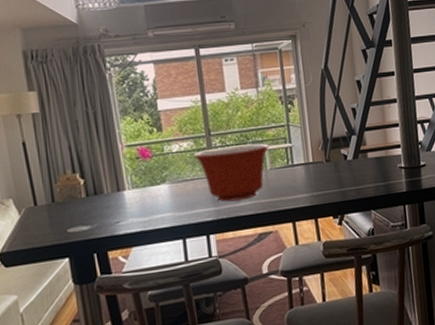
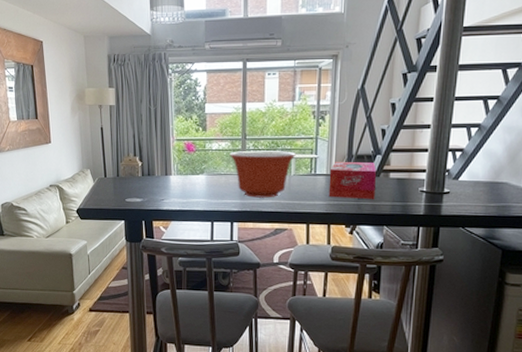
tissue box: none [307,144,357,188] -> present [328,162,377,199]

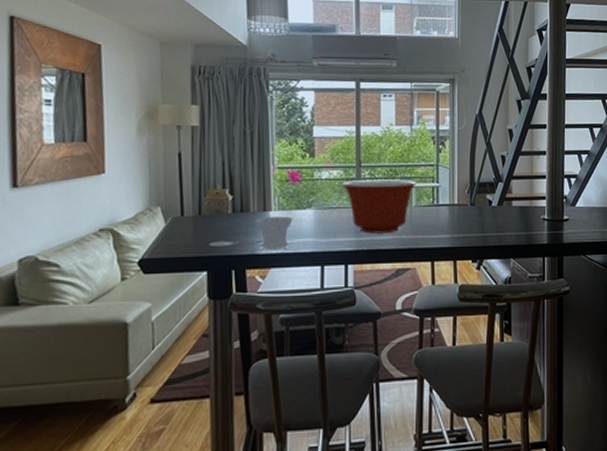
cup: none [159,179,189,207] -> present [255,216,293,250]
tissue box: present [328,162,377,199] -> none [452,191,500,230]

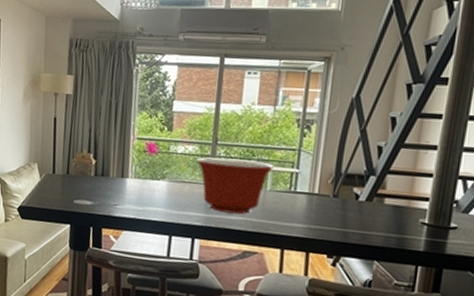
cup: present [255,216,293,250] -> none [113,183,147,215]

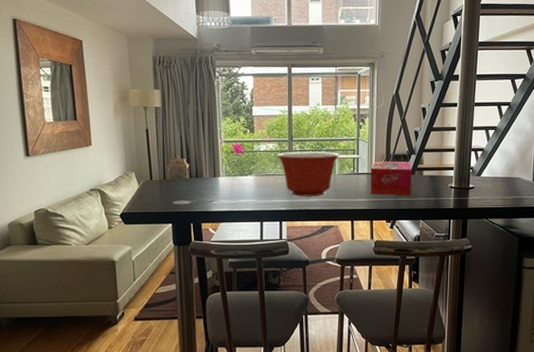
tissue box: none [309,179,370,227] -> present [370,161,412,195]

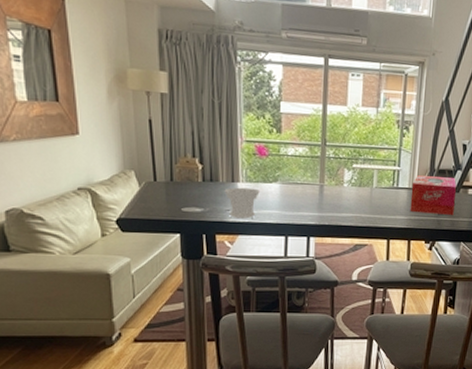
cup: none [208,181,238,208] -> present [224,187,260,219]
mixing bowl: present [277,151,339,197] -> none [307,158,379,211]

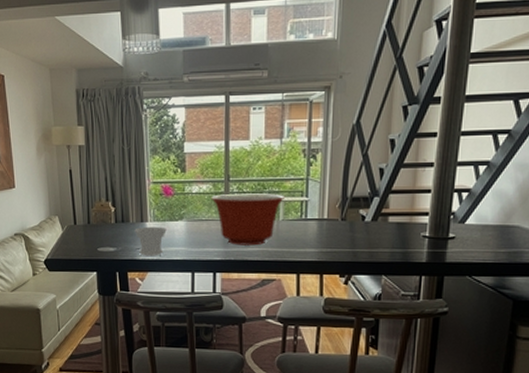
mixing bowl: none [307,158,379,211] -> present [211,193,285,246]
tissue box: present [410,175,457,215] -> none [321,205,375,246]

